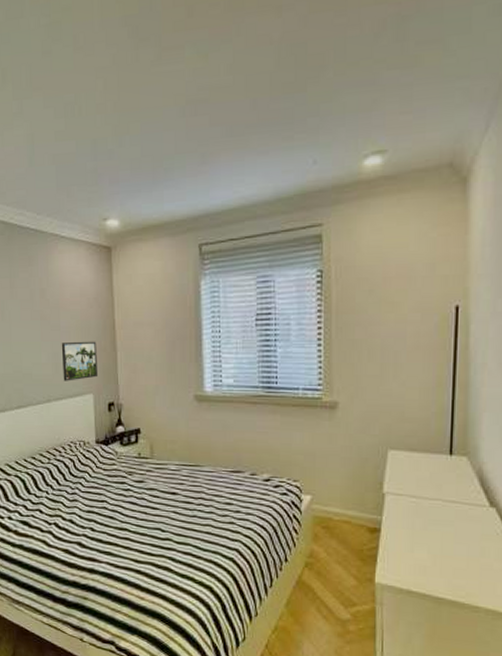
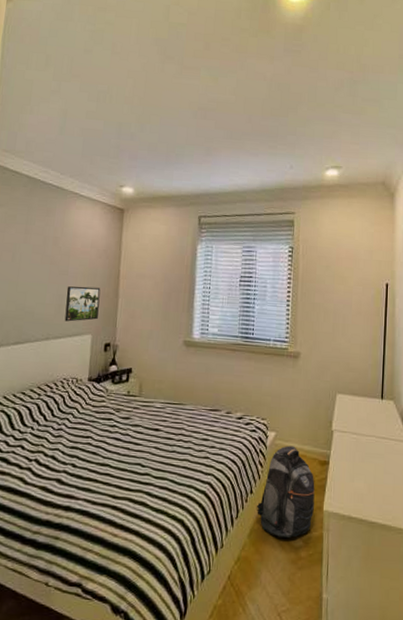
backpack: none [292,510,363,610] -> present [256,445,315,538]

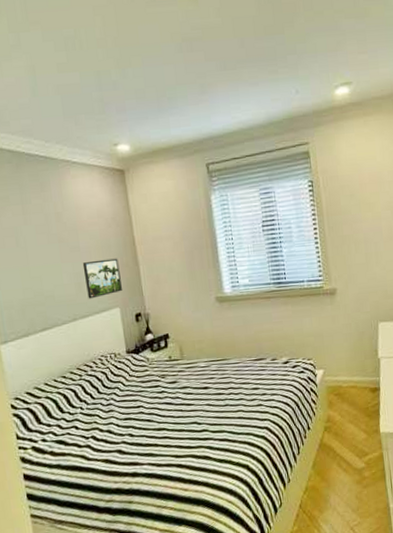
backpack: present [256,445,315,538] -> none [315,379,371,464]

